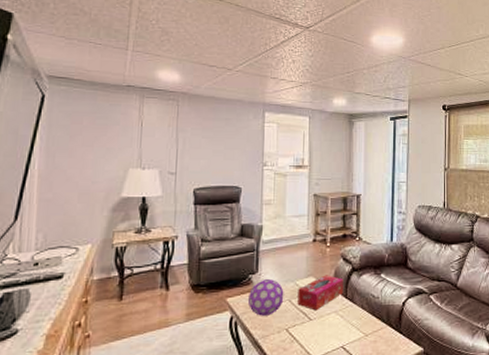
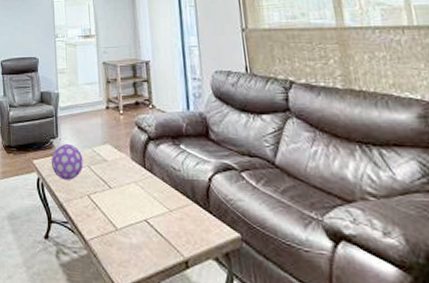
tissue box: present [297,275,344,311] -> none [96,143,141,179]

